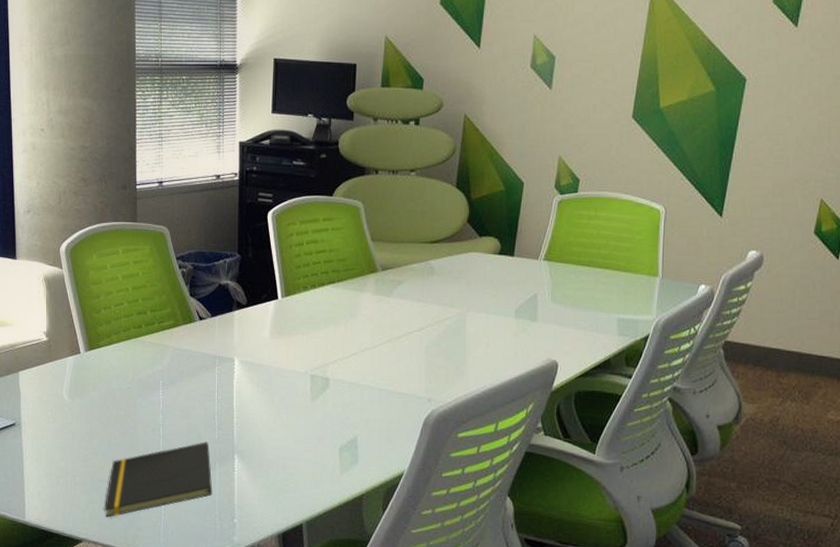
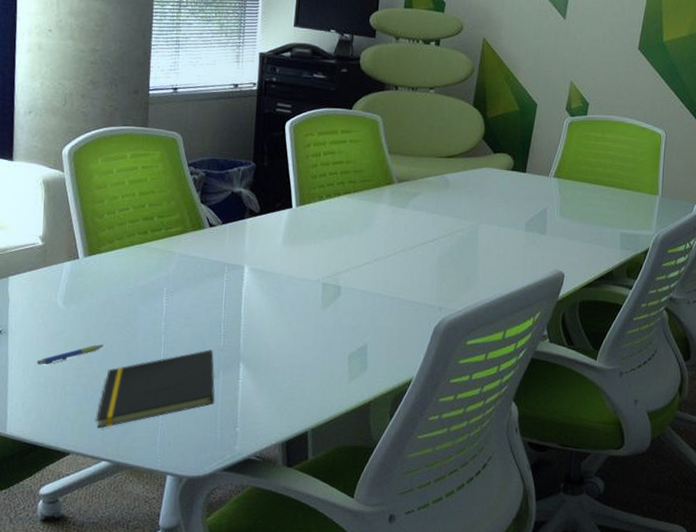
pen: none [49,436,107,457] -> present [37,344,103,366]

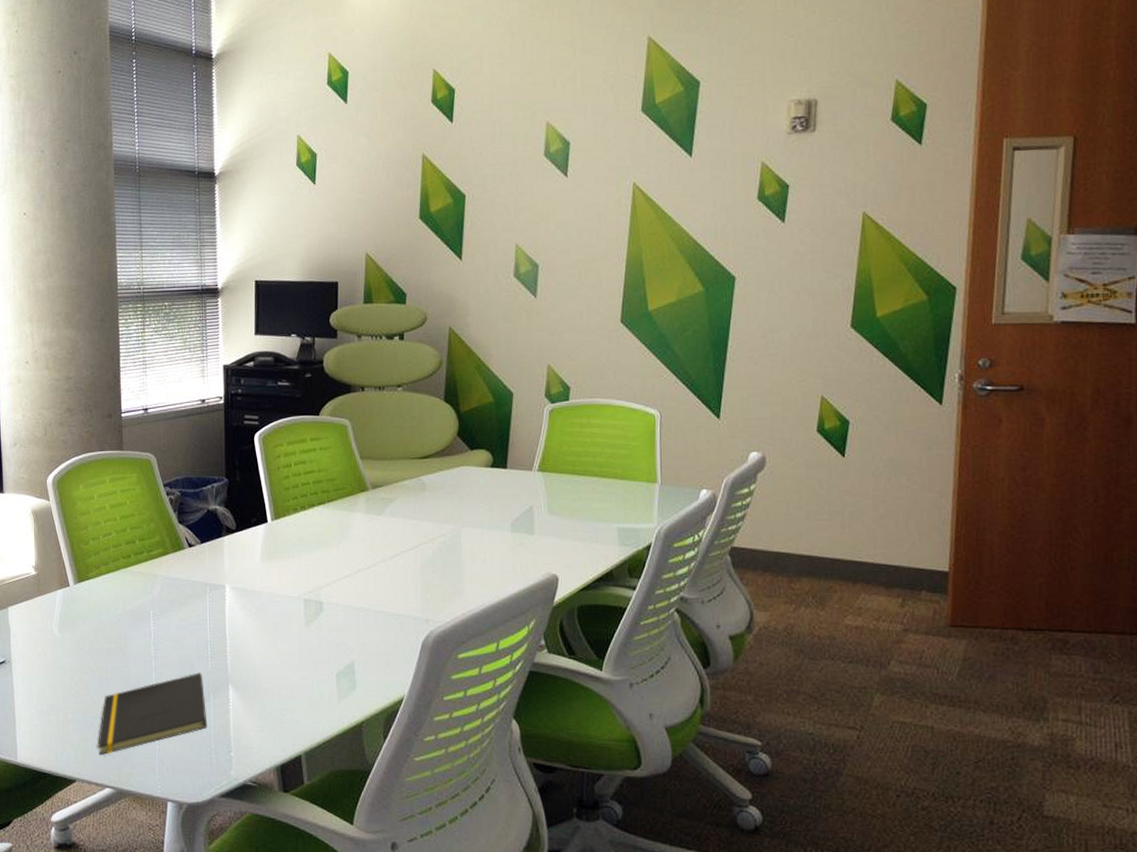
pen: present [37,344,103,366] -> none [40,671,98,693]

